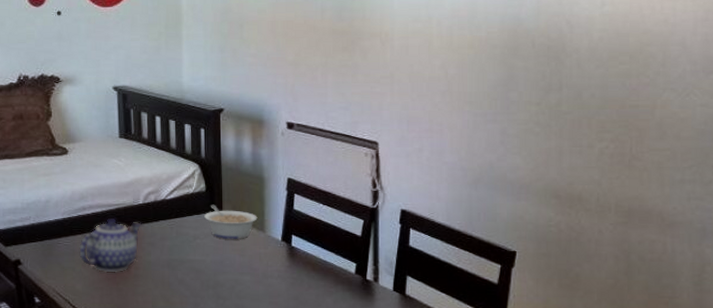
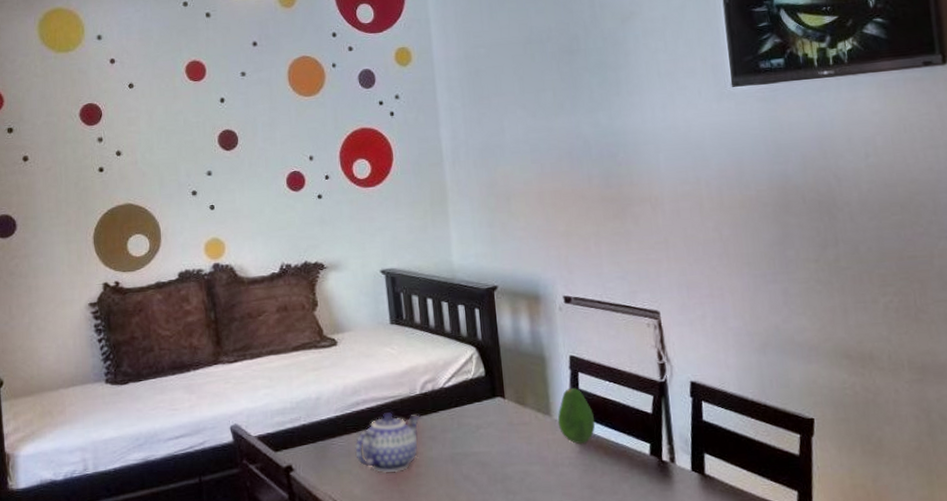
legume: present [204,204,258,239] -> none [486,389,542,427]
fruit: none [270,207,306,259] -> present [557,387,596,444]

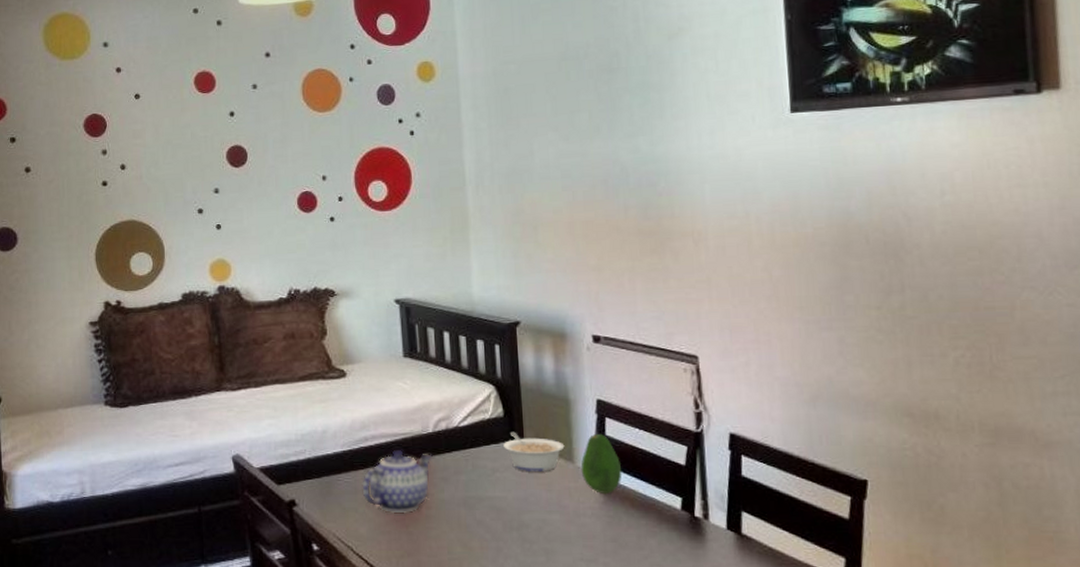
legume: none [486,389,542,427] -> present [503,431,565,471]

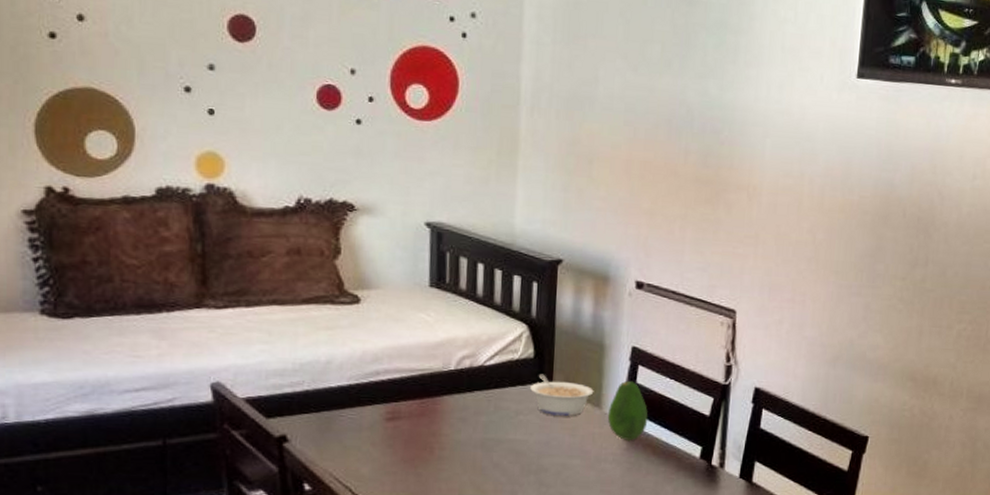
teapot: present [362,450,432,514] -> none [368,387,451,454]

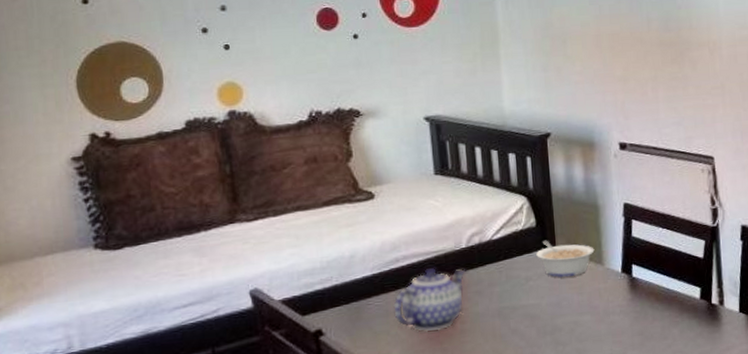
teapot: none [368,387,451,454] -> present [393,268,465,332]
fruit: present [607,380,648,440] -> none [609,235,648,291]

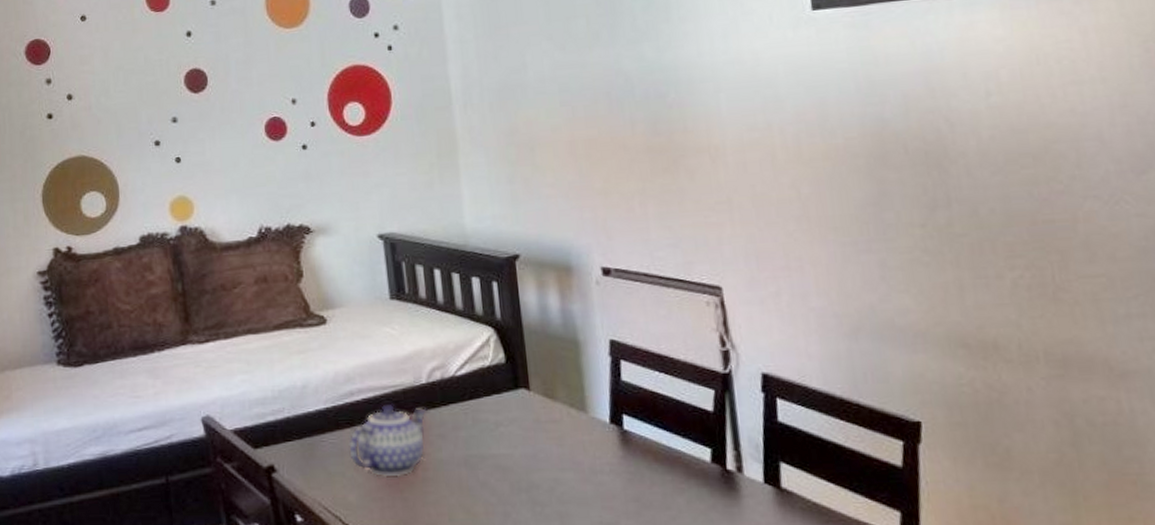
legume: present [536,240,595,278] -> none [506,379,576,424]

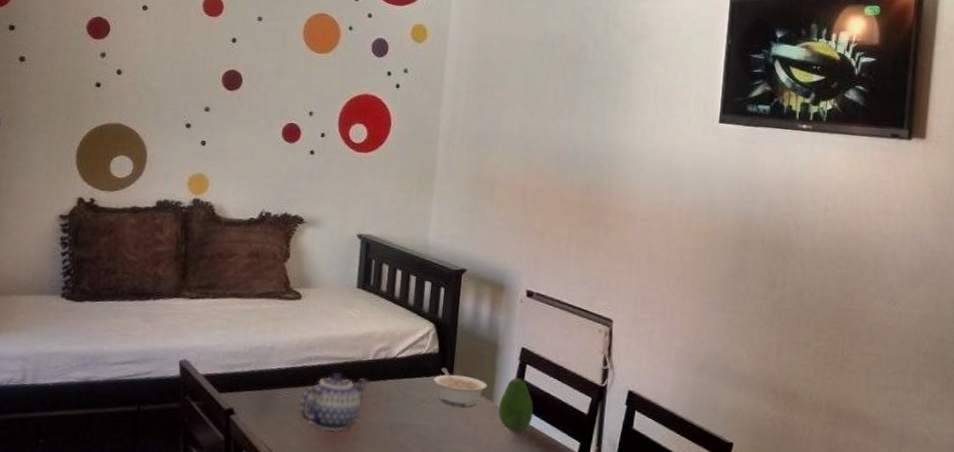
legume: none [506,379,576,424] -> present [434,367,488,407]
fruit: none [595,378,643,447] -> present [498,377,534,432]

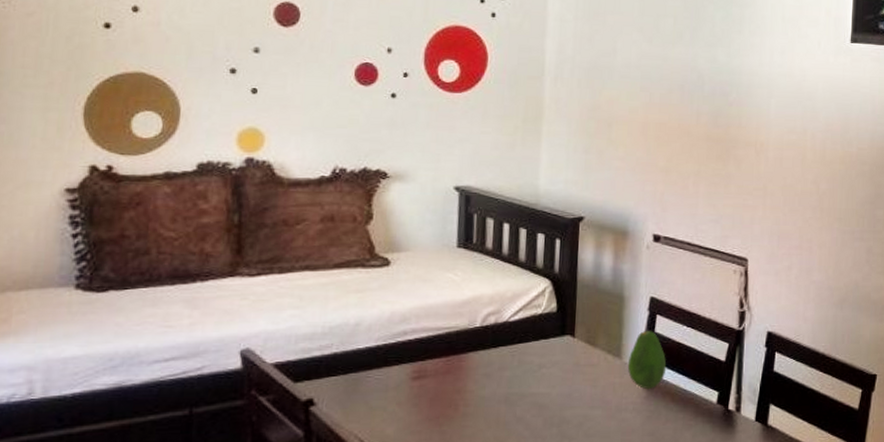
teapot: present [298,372,368,432] -> none [394,345,476,412]
legume: present [434,367,488,407] -> none [553,327,614,367]

